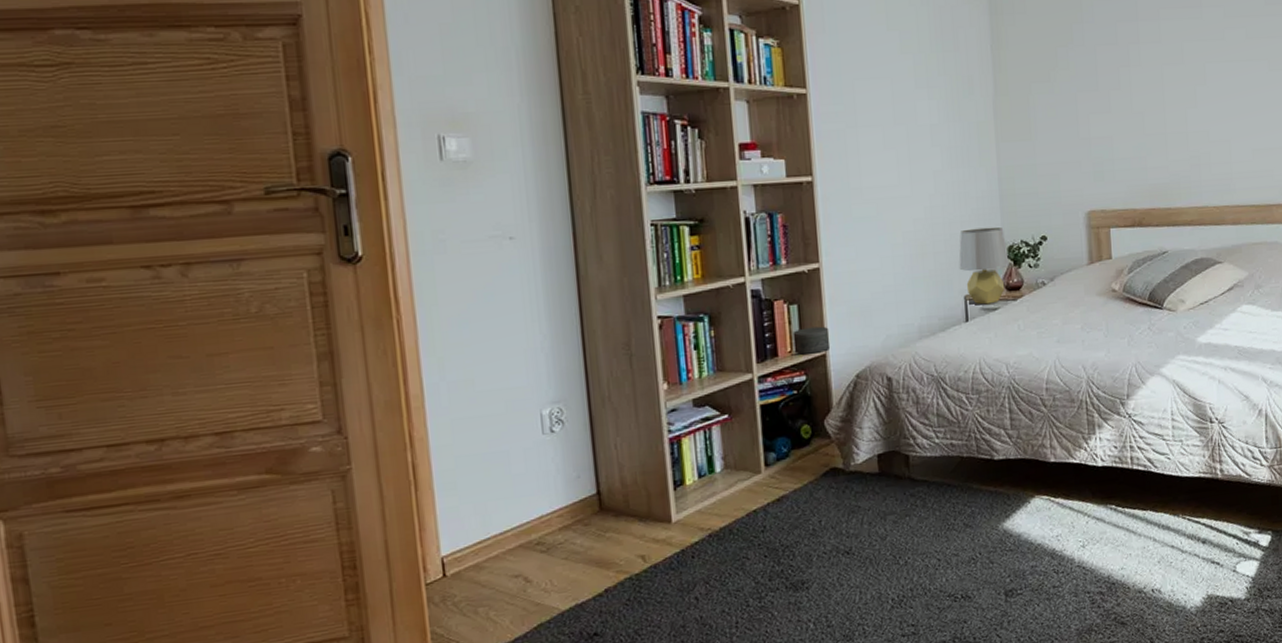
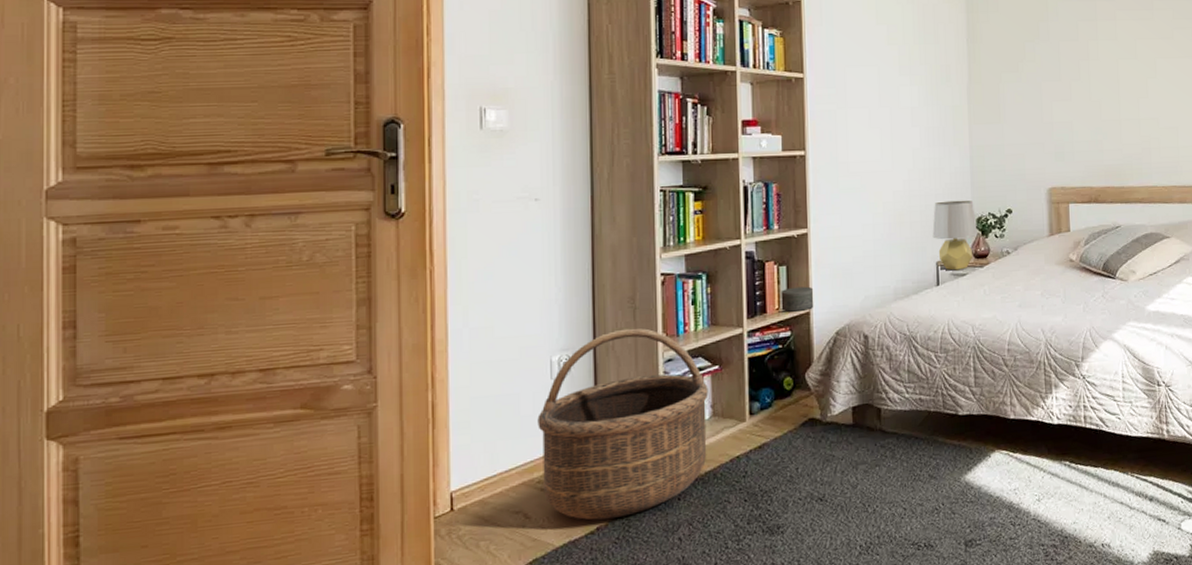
basket: none [531,377,721,582] -> present [537,328,709,520]

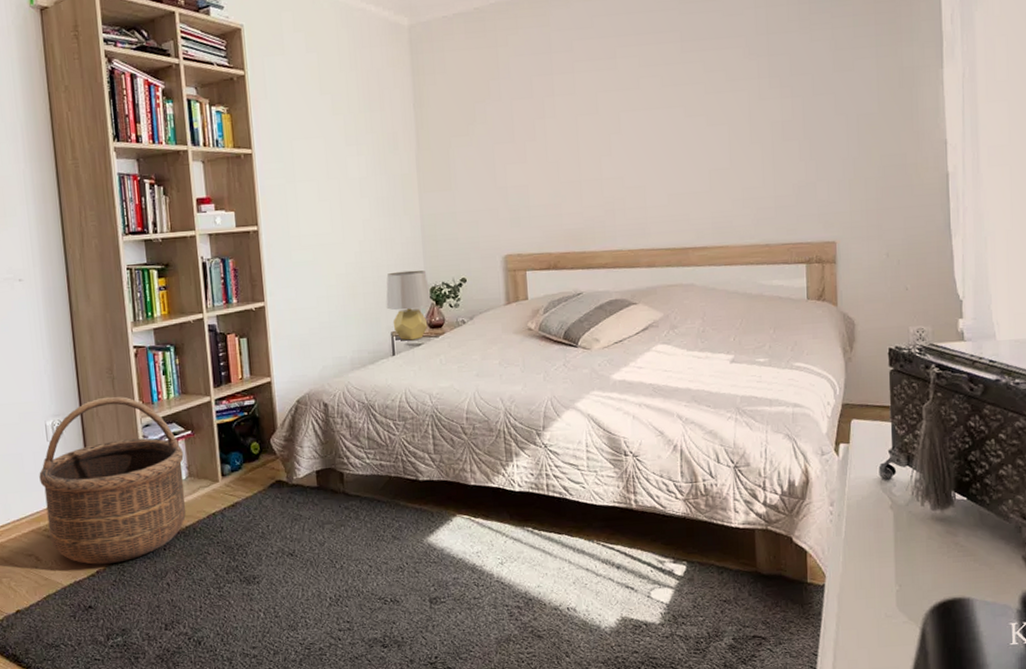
decorative box: present [781,286,814,312] -> none [243,357,275,382]

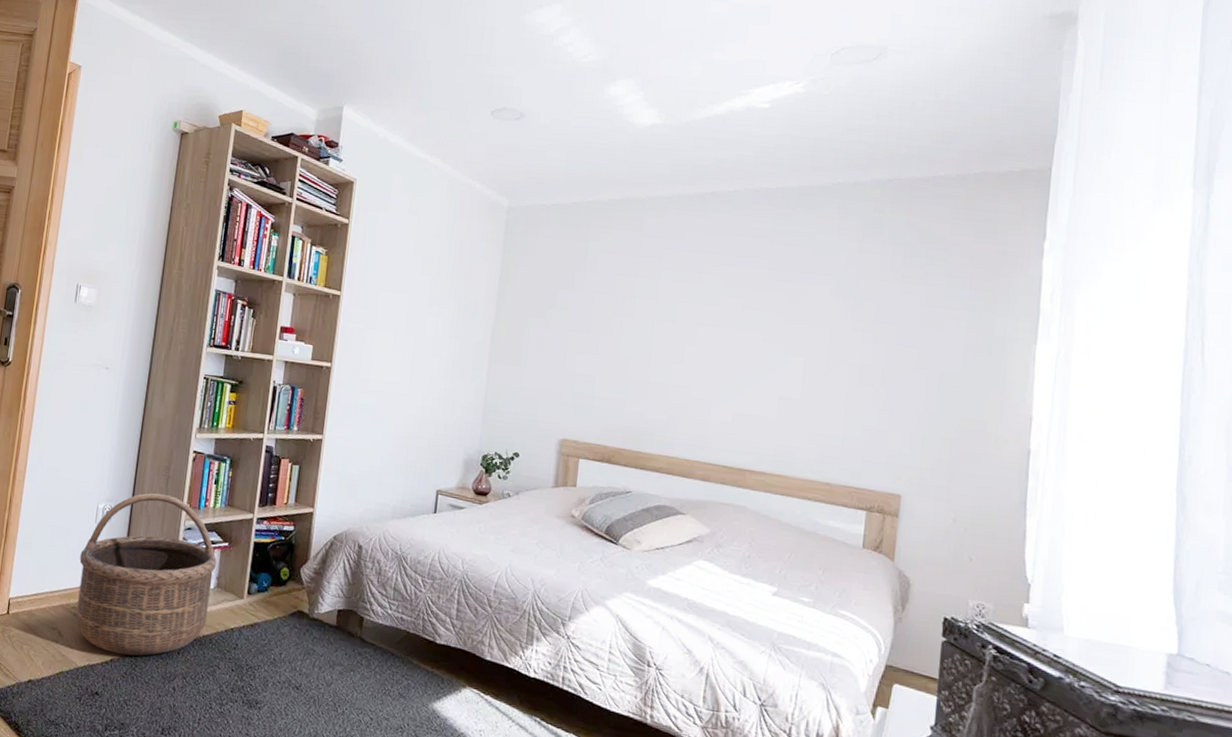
table lamp: present [386,270,432,341] -> none [437,432,482,503]

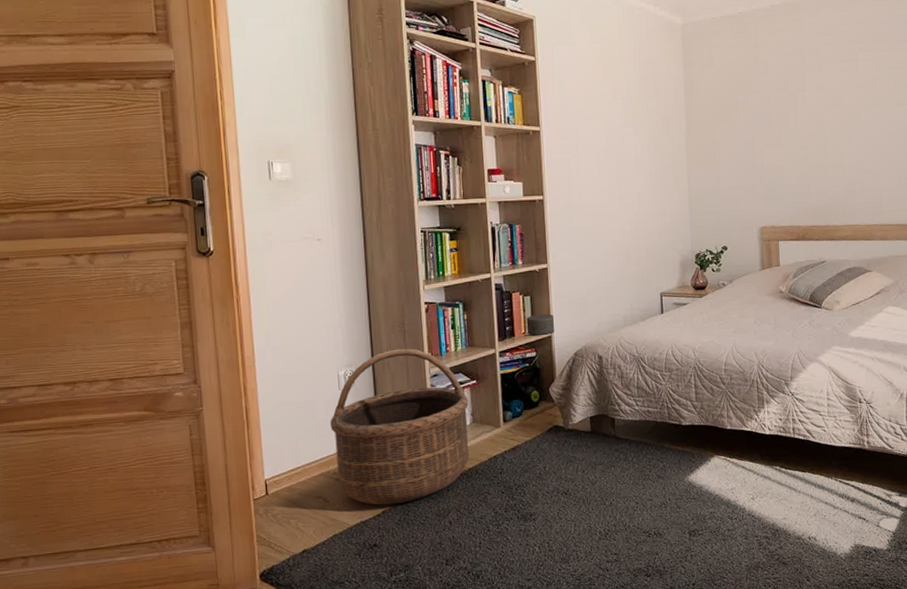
decorative box: none [289,486,320,511] -> present [526,314,555,336]

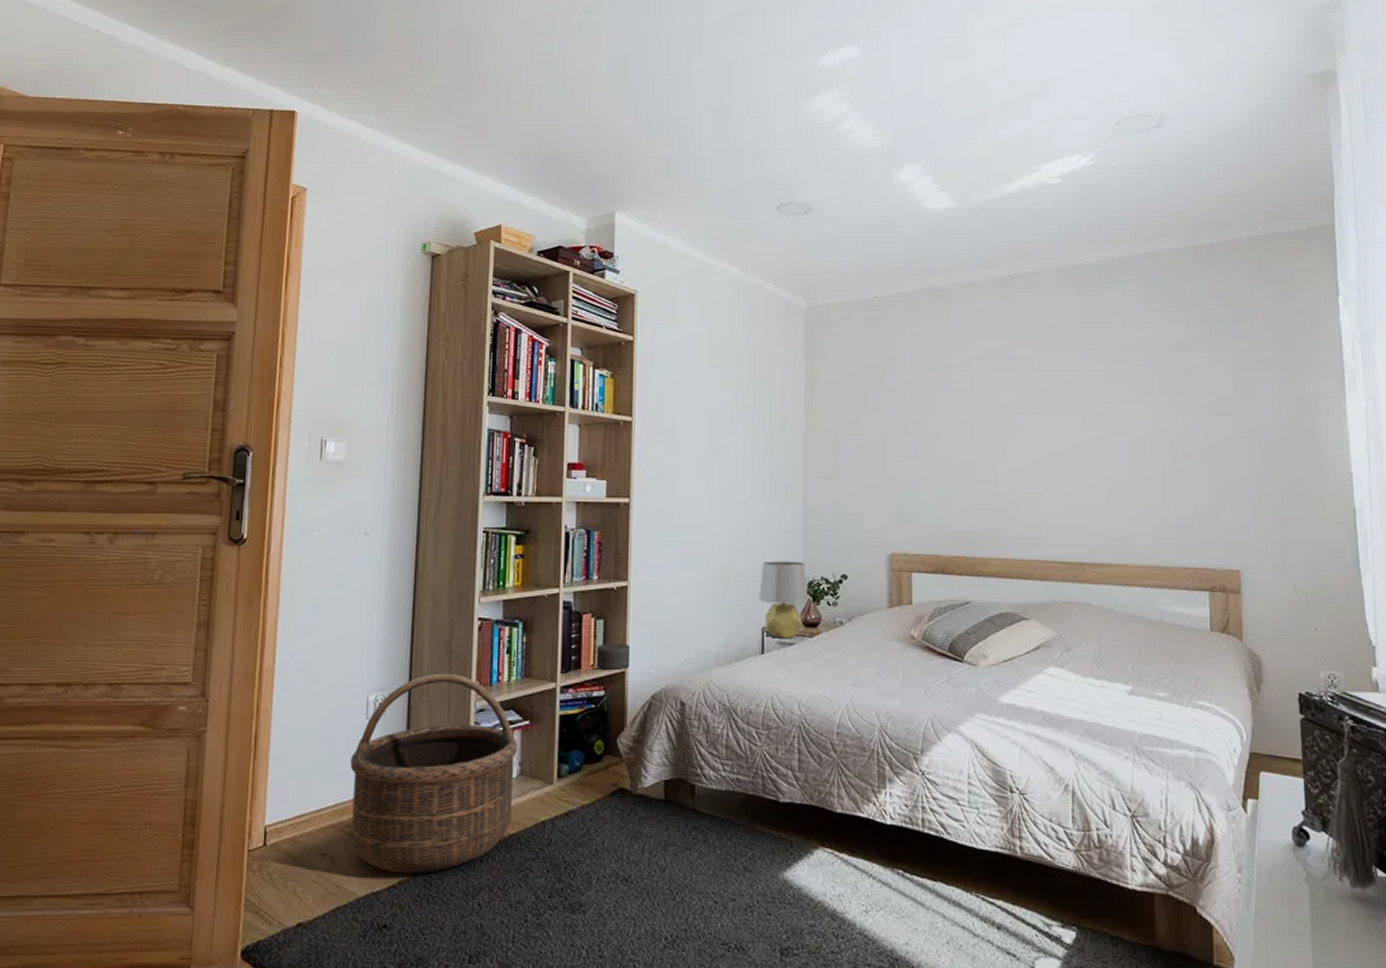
table lamp: none [656,238,697,301] -> present [759,561,808,639]

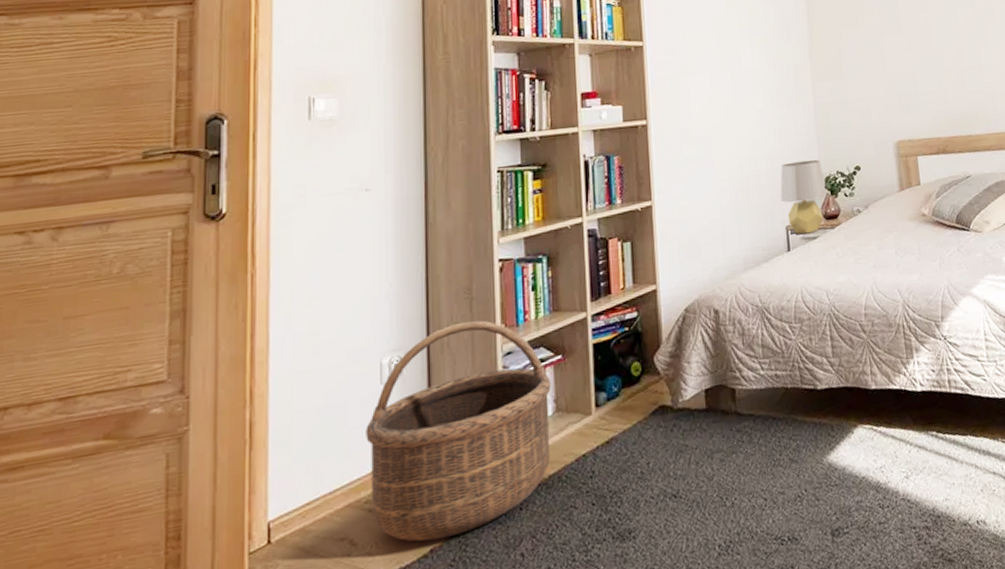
decorative box: present [596,643,631,670] -> none [625,262,661,291]

